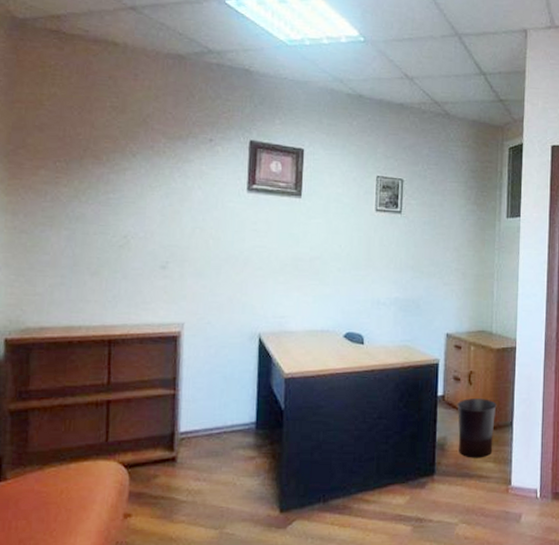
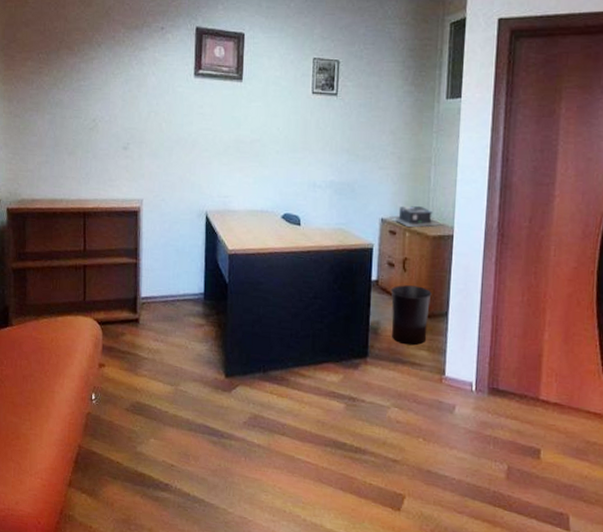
printer: none [456,320,506,342] -> present [390,206,442,228]

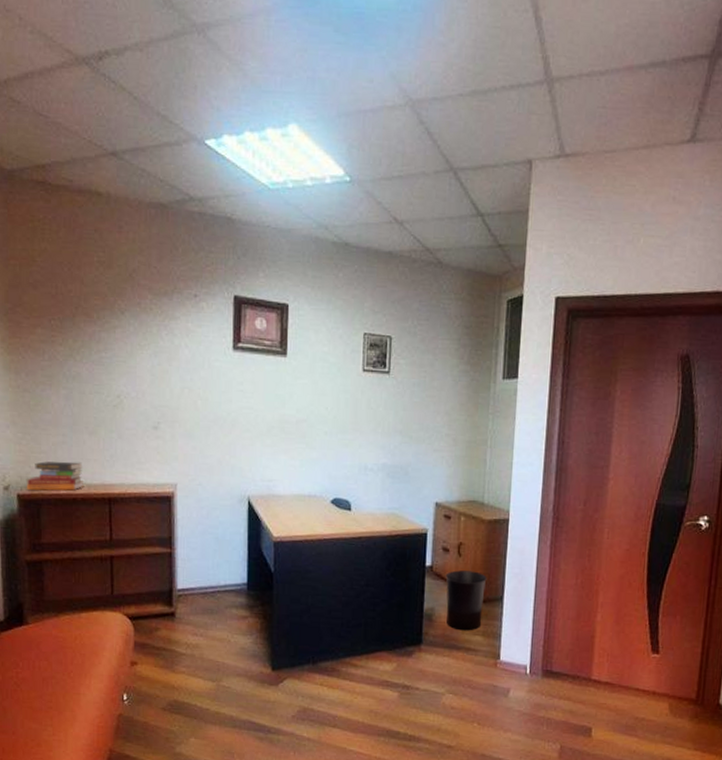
books: none [15,179,62,205] -> present [27,461,83,491]
printer: present [390,206,442,228] -> none [445,489,498,512]

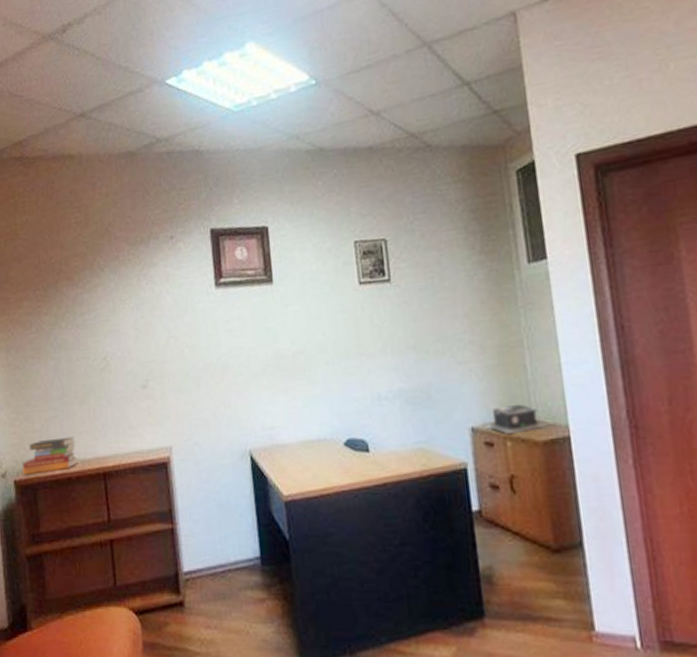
printer: none [445,489,498,512] -> present [483,404,553,435]
waste bin: present [445,570,487,631] -> none [500,511,560,594]

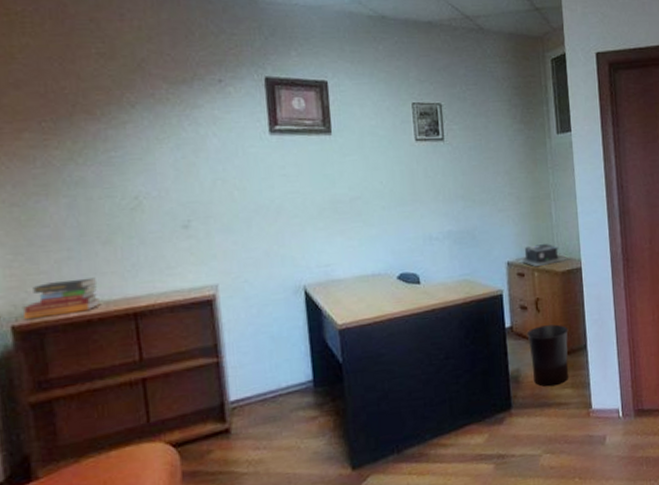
waste bin: none [500,511,560,594] -> present [526,324,569,387]

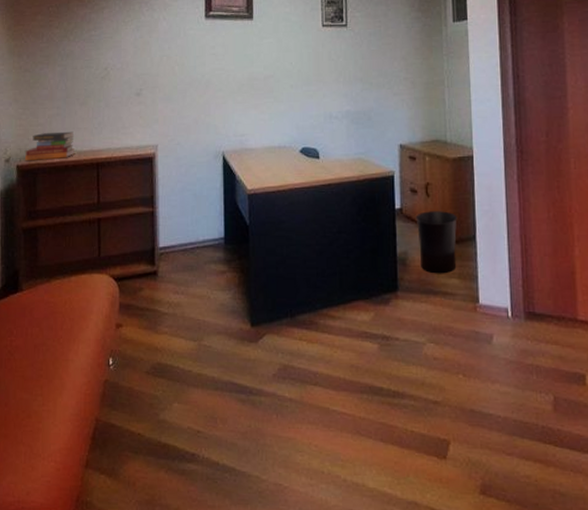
printer: present [517,244,570,267] -> none [409,129,461,152]

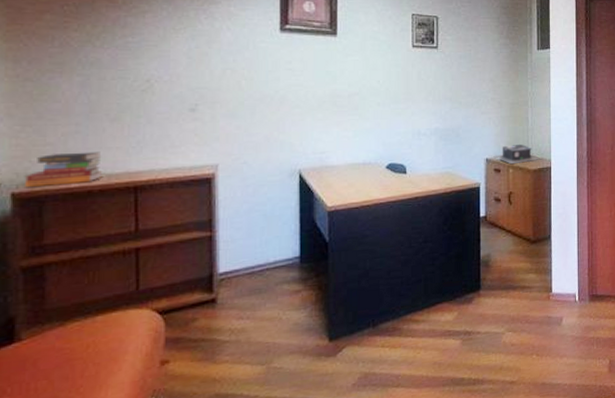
printer: none [409,129,461,152] -> present [495,144,541,165]
waste bin: present [415,211,458,274] -> none [498,216,536,271]

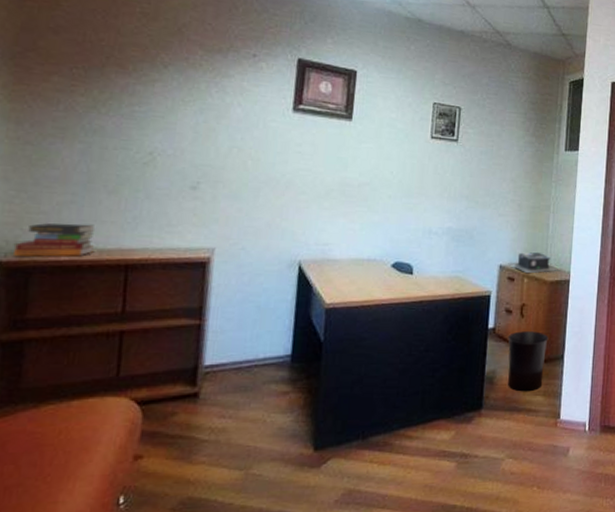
waste bin: none [498,216,536,271] -> present [507,331,549,392]

